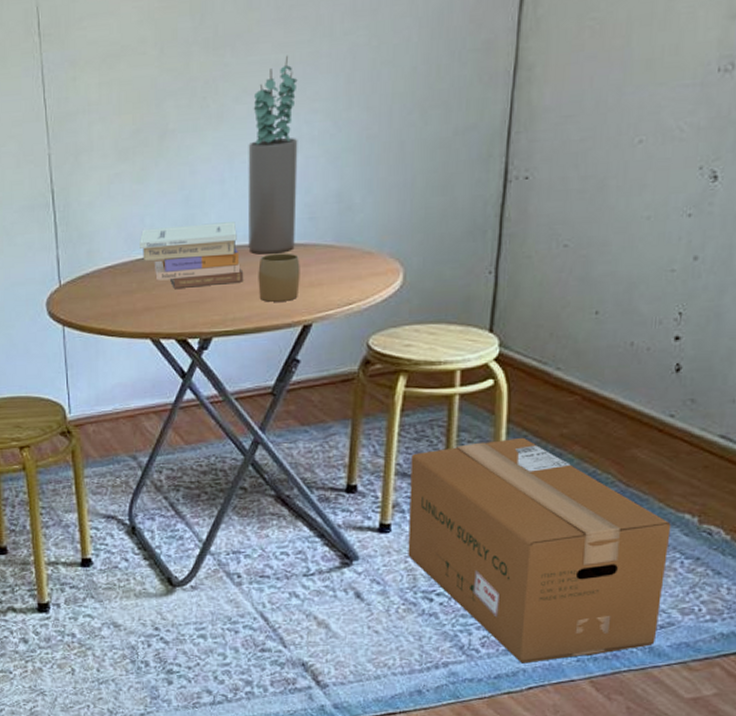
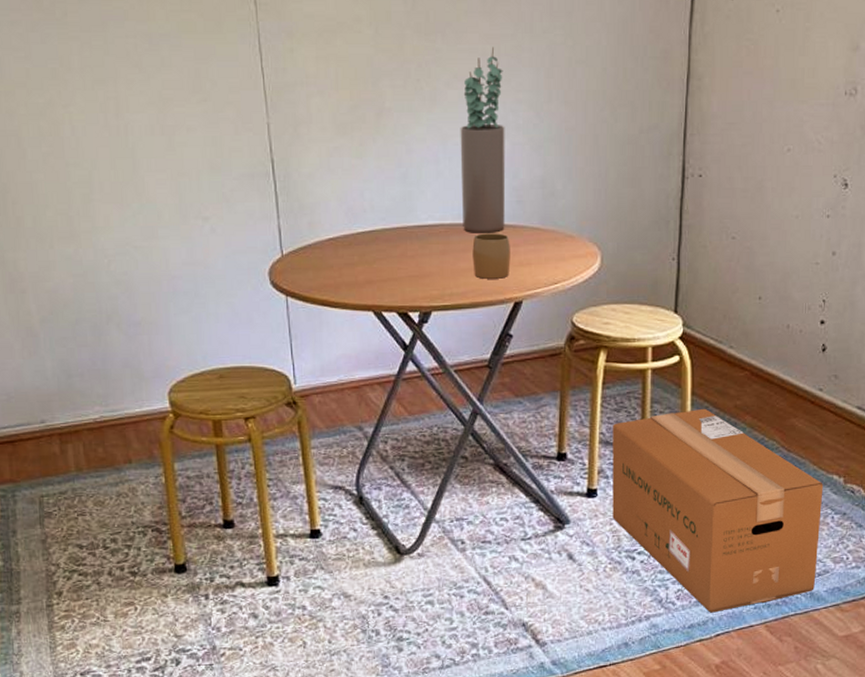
books: present [140,222,244,288] -> none [360,201,459,263]

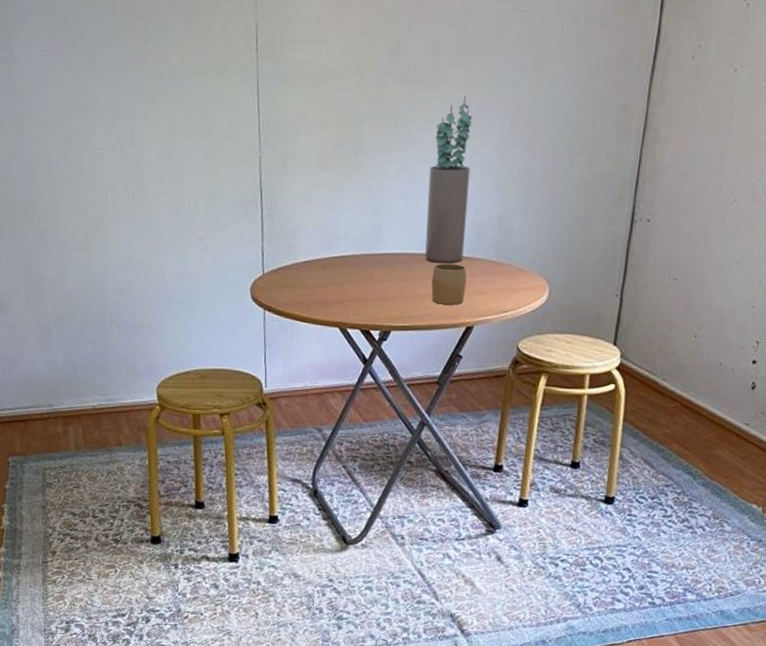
box: present [612,408,824,613] -> none [540,434,742,621]

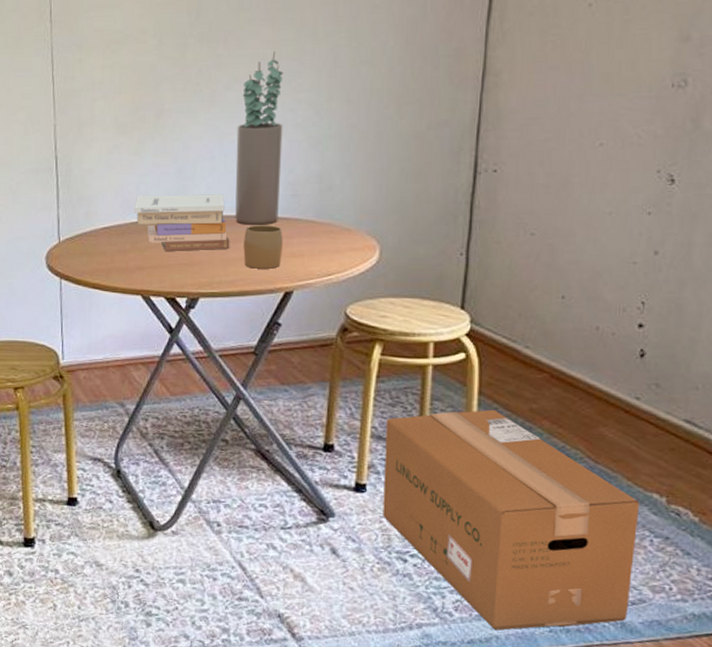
books: none [334,231,420,286] -> present [134,194,230,251]
box: none [540,434,742,621] -> present [382,409,640,631]

